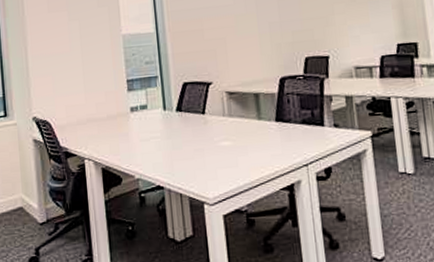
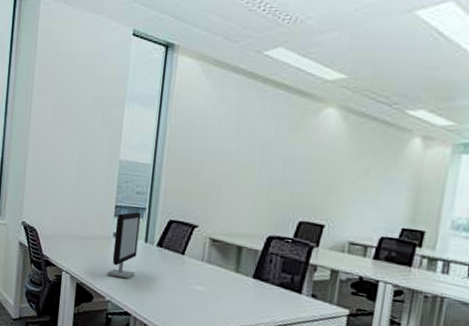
computer monitor: none [130,82,160,153] -> present [107,212,141,279]

